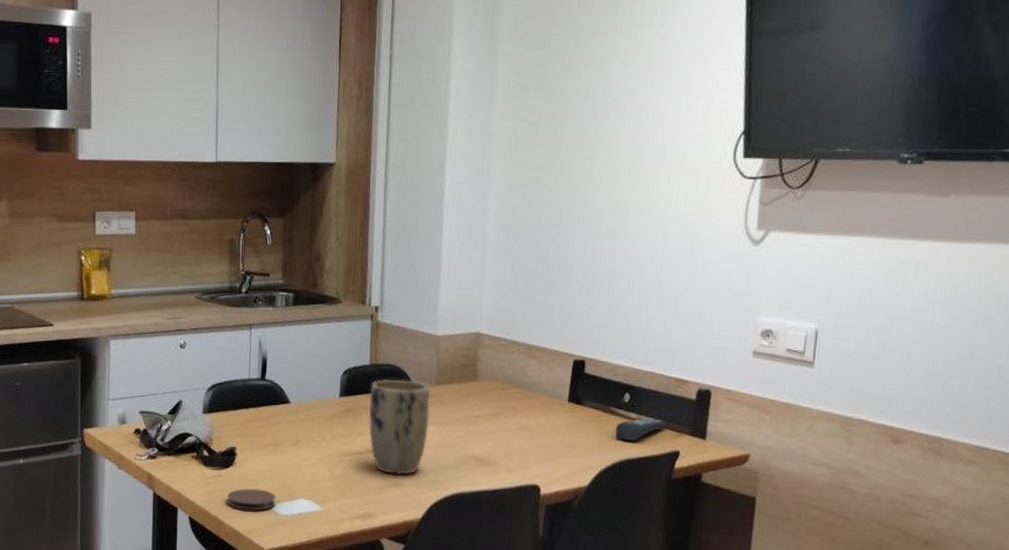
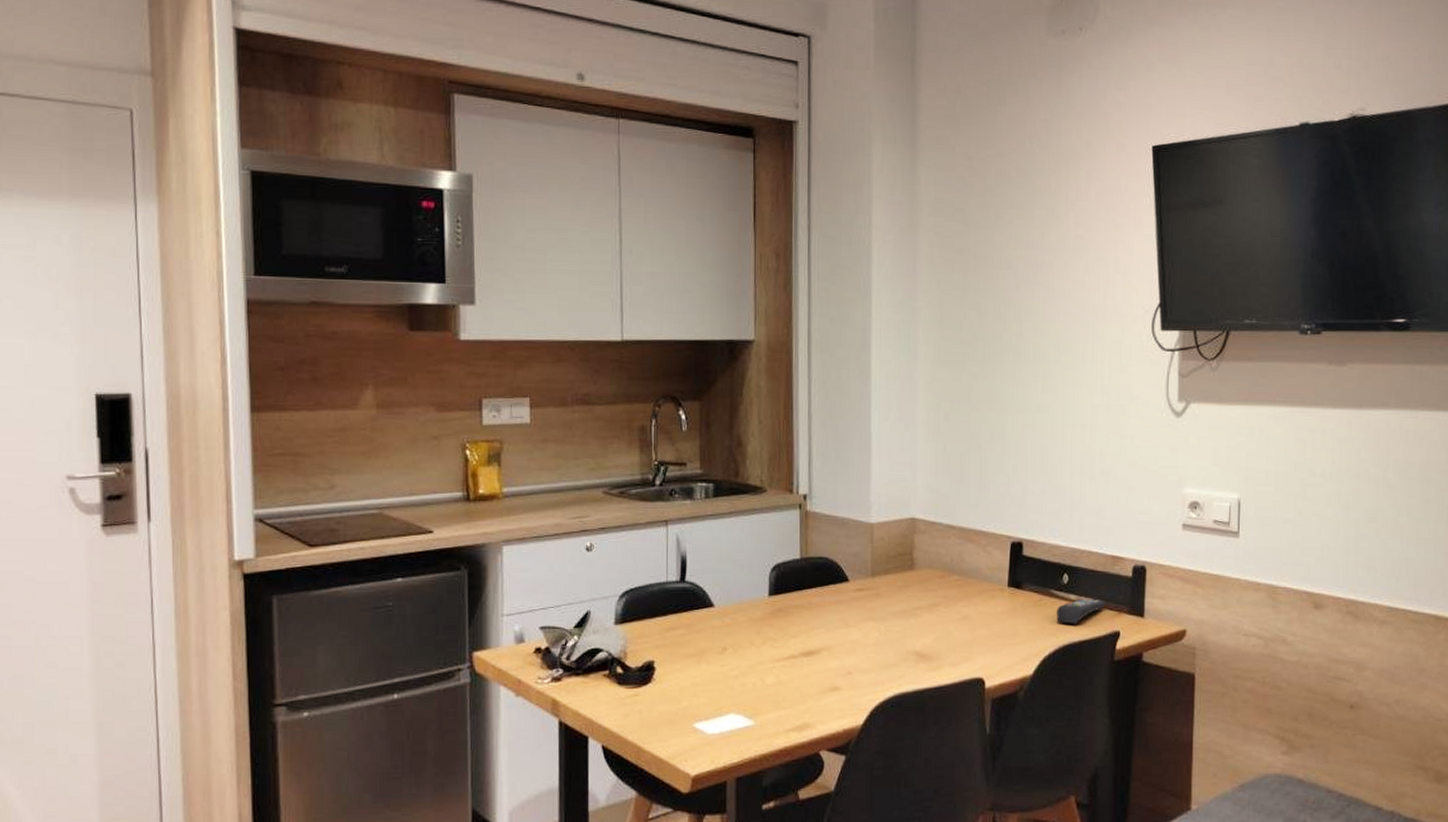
coaster: present [227,488,276,511] -> none [646,706,702,732]
plant pot: present [368,379,430,475] -> none [802,573,866,679]

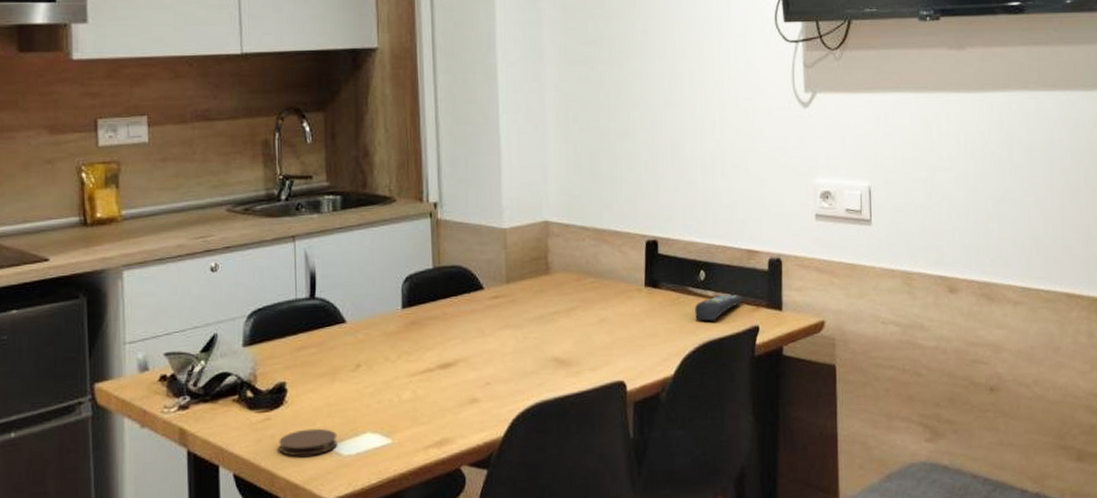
coaster: none [646,706,702,732] -> present [279,428,338,457]

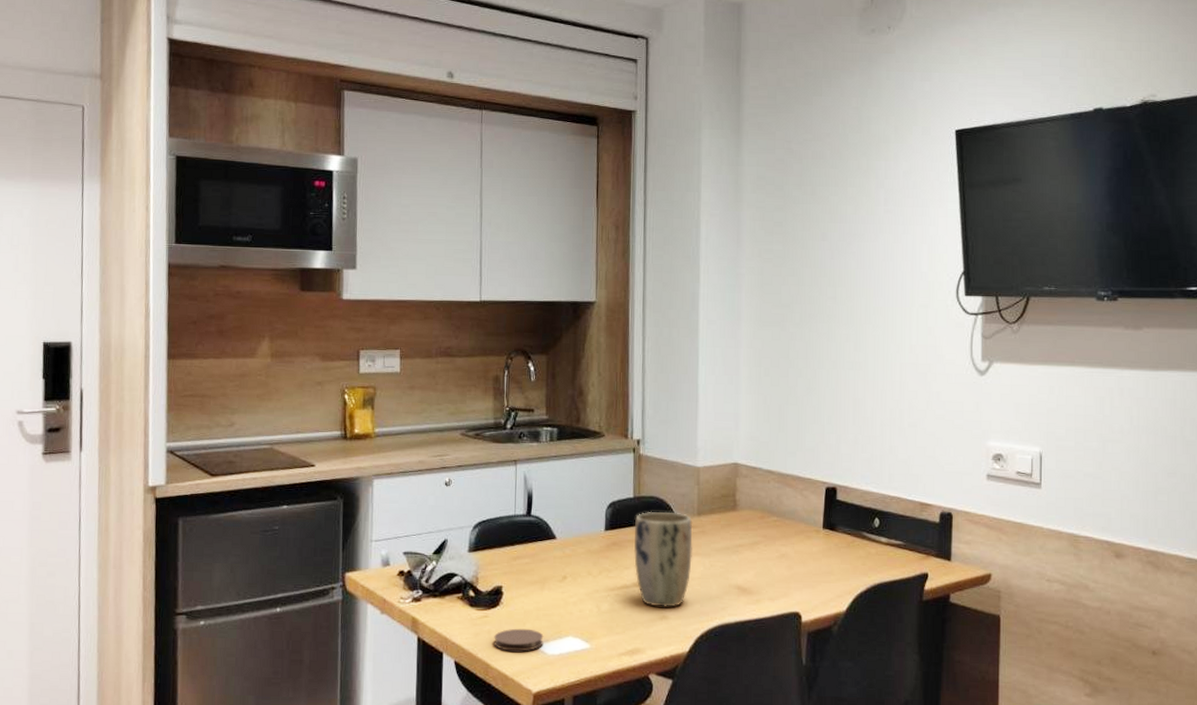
plant pot: none [436,282,503,391] -> present [634,511,693,608]
remote control: present [695,294,743,321] -> none [868,541,914,565]

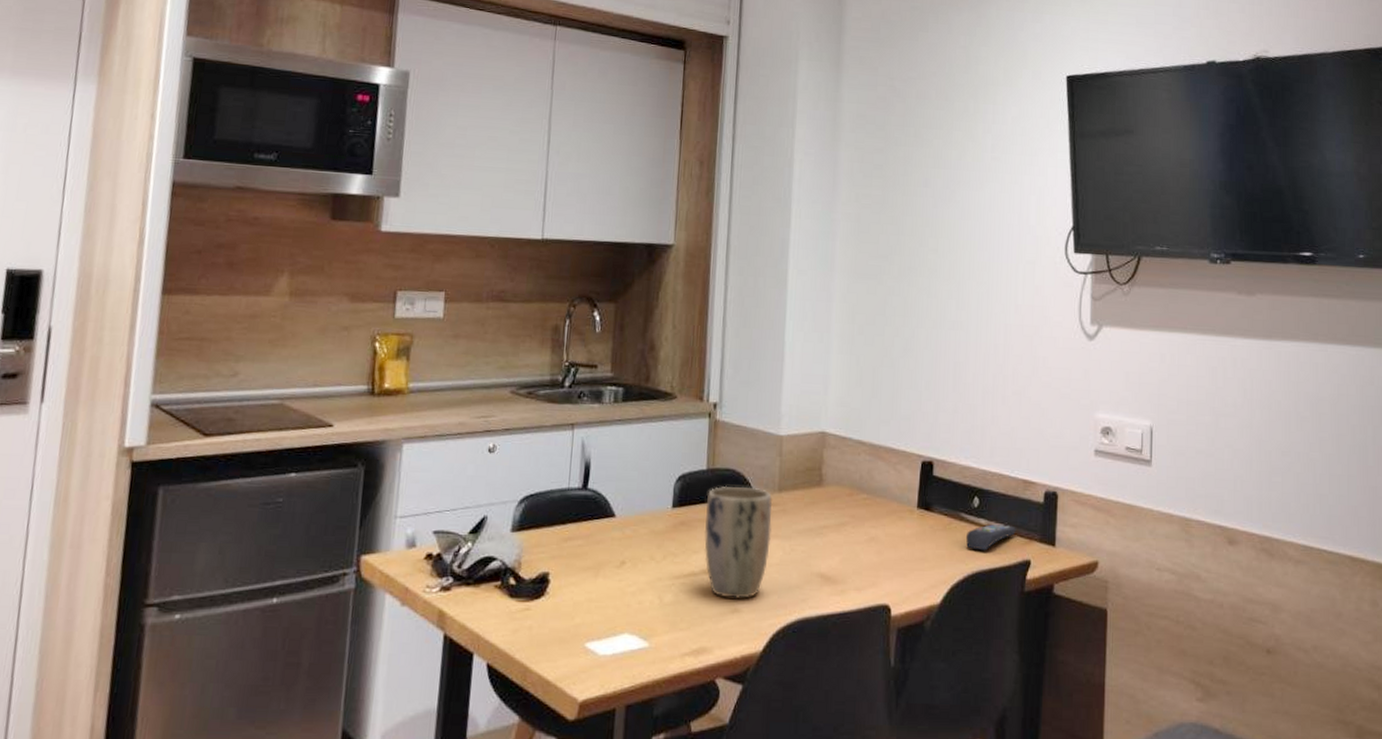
coaster: present [494,628,544,652] -> none [535,623,595,652]
remote control: none [868,541,914,565] -> present [966,523,1016,551]

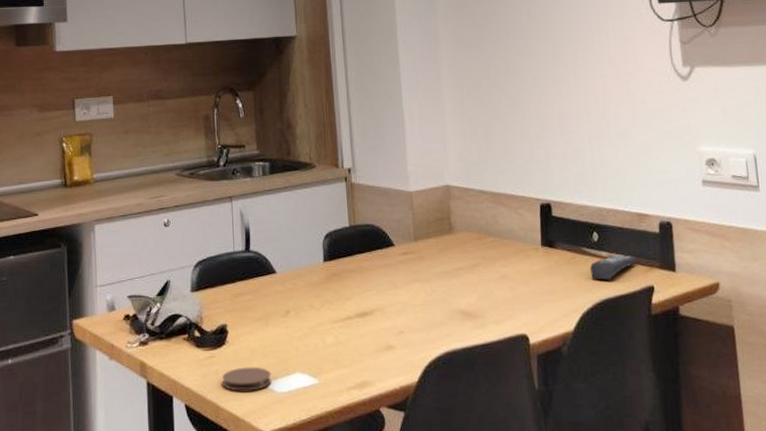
coaster: none [535,623,595,652] -> present [222,367,272,391]
plant pot: present [704,485,773,600] -> none [353,239,413,338]

